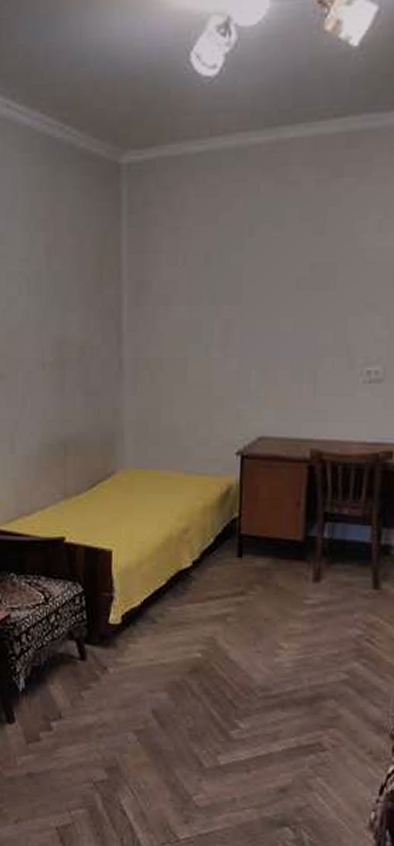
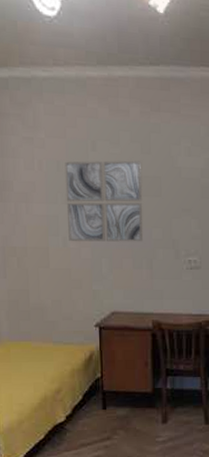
wall art: none [212,244,313,349] -> present [65,160,144,242]

